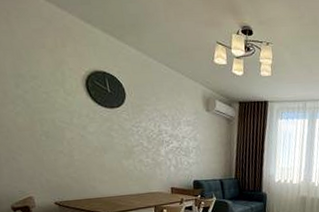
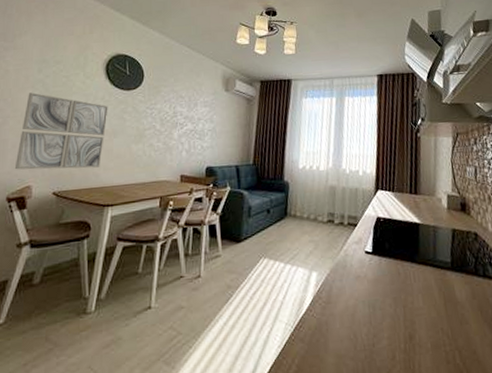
wall art: none [10,108,96,183] -> present [14,92,108,170]

